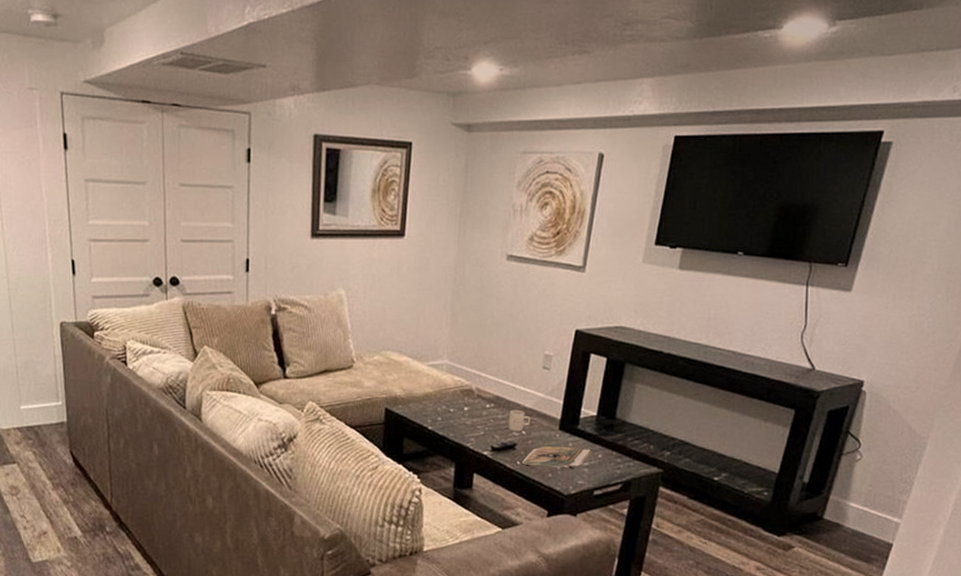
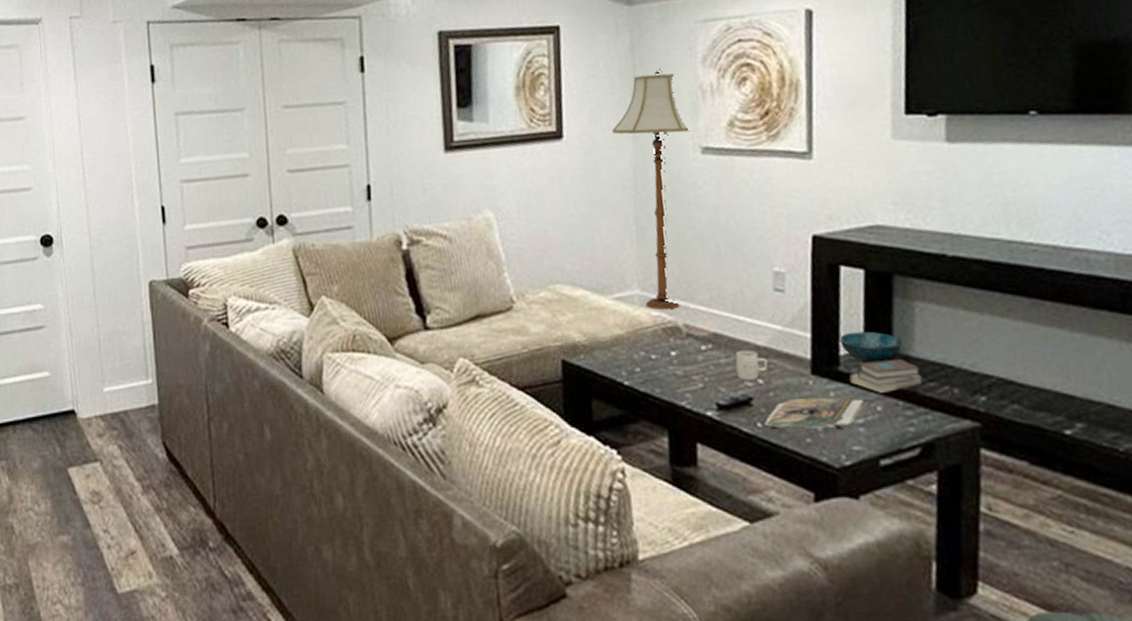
floor lamp: none [442,187,502,377] -> present [612,68,691,311]
decorative bowl: none [581,402,623,424] -> present [839,331,903,363]
books: none [584,423,631,446] -> present [849,359,923,393]

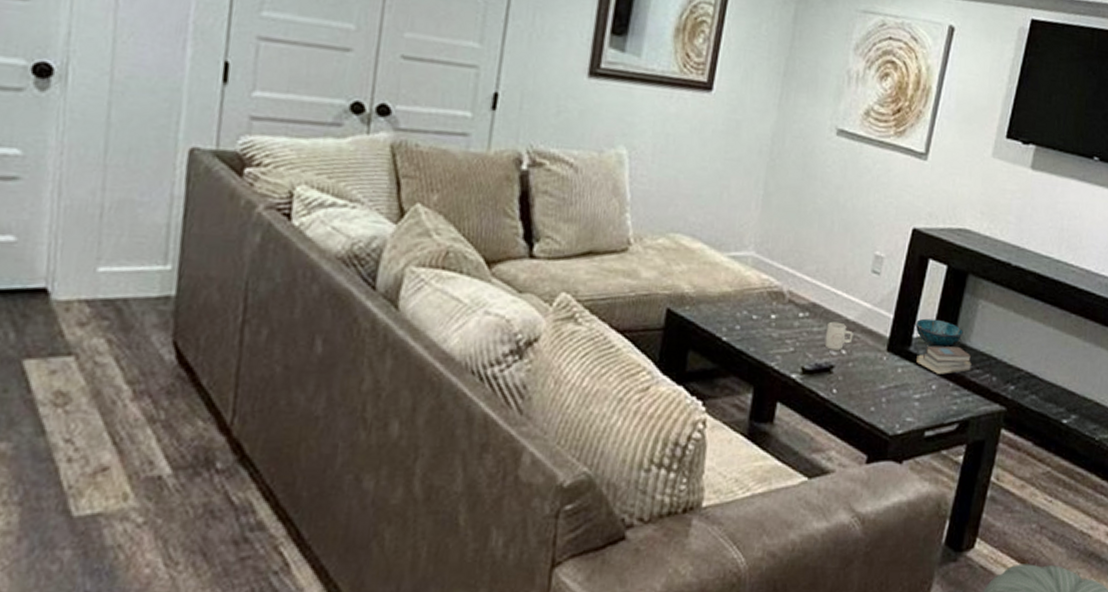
floor lamp: present [612,68,691,311] -> none [757,45,832,276]
magazine: present [764,397,869,433] -> none [839,371,927,403]

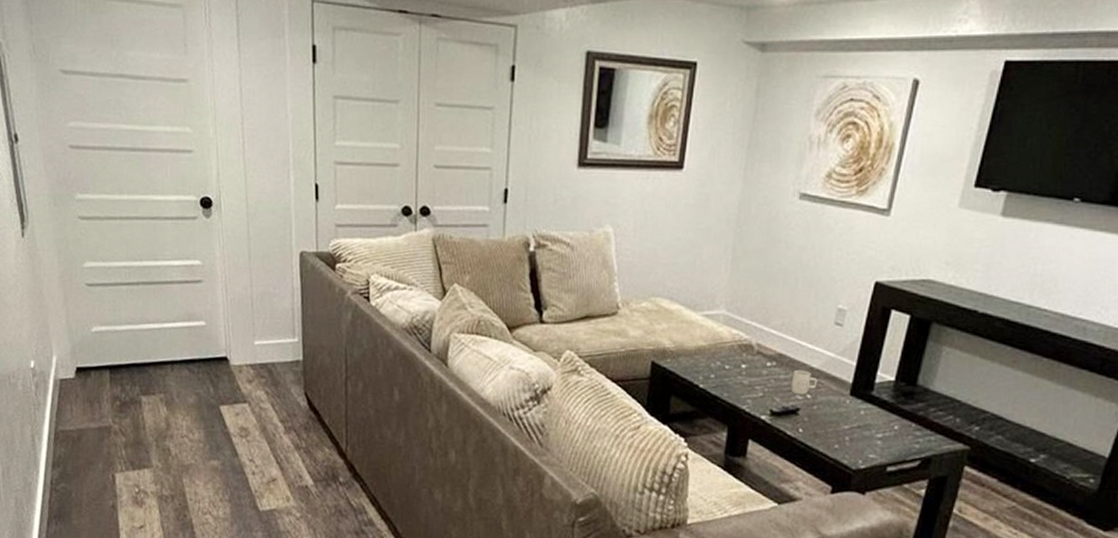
decorative bowl: present [915,318,963,348] -> none [877,365,926,392]
books: present [916,346,972,374] -> none [879,390,935,416]

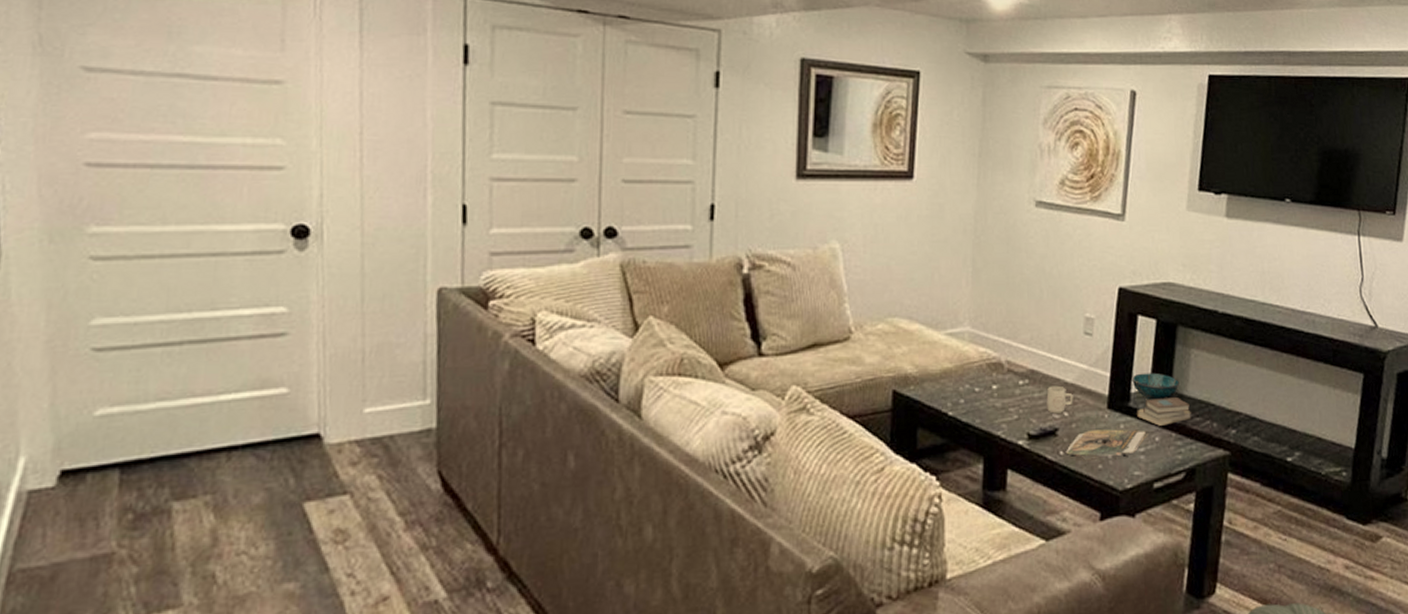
magazine: none [805,413,889,441] -> present [1066,429,1150,460]
decorative bowl: none [877,365,926,392] -> present [1132,372,1180,400]
books: none [879,390,935,416] -> present [1137,398,1191,426]

